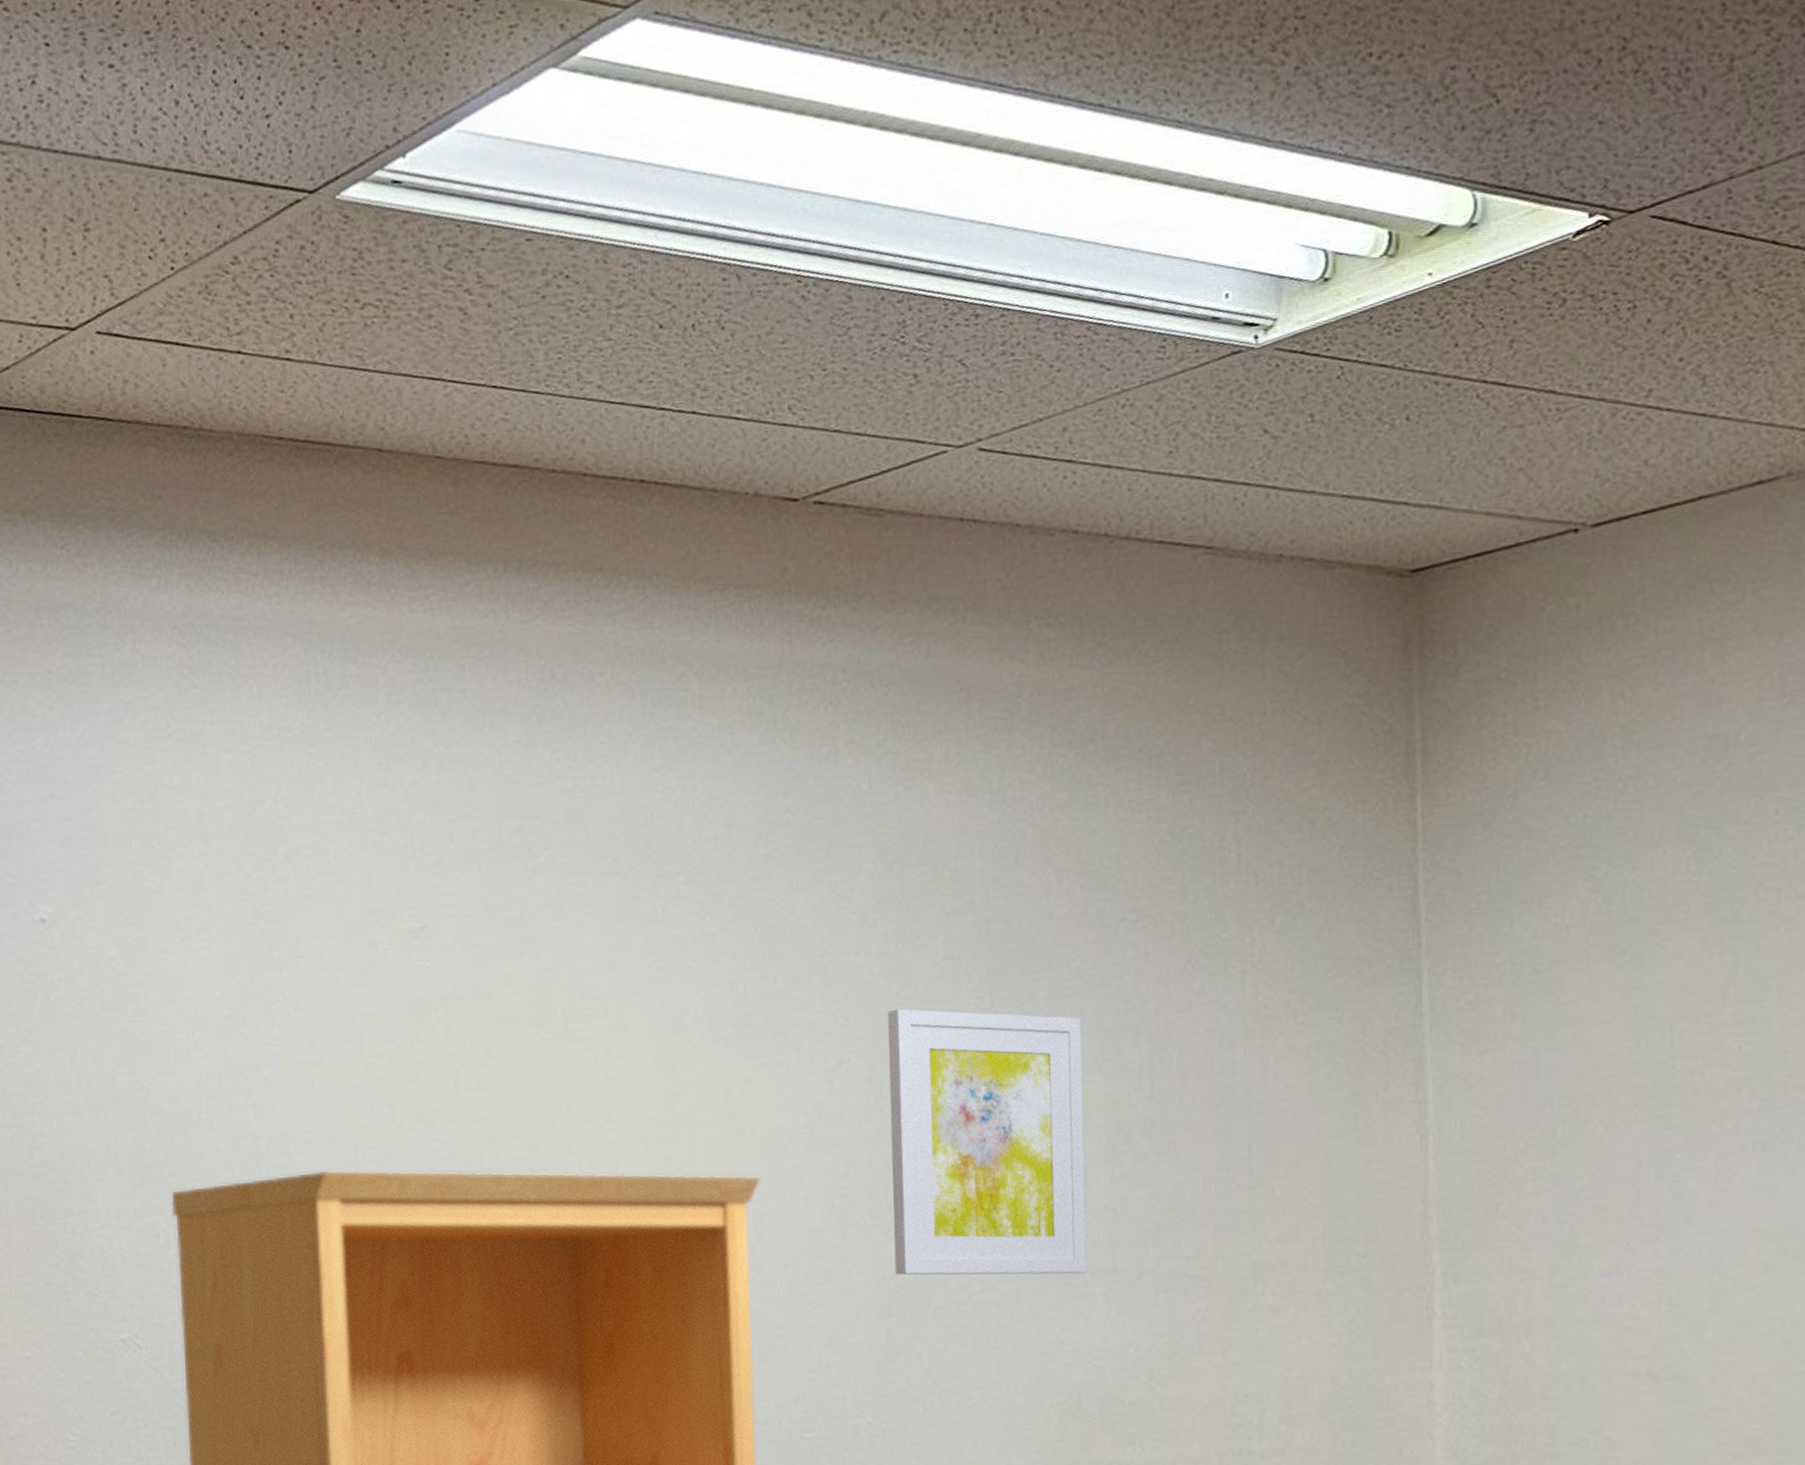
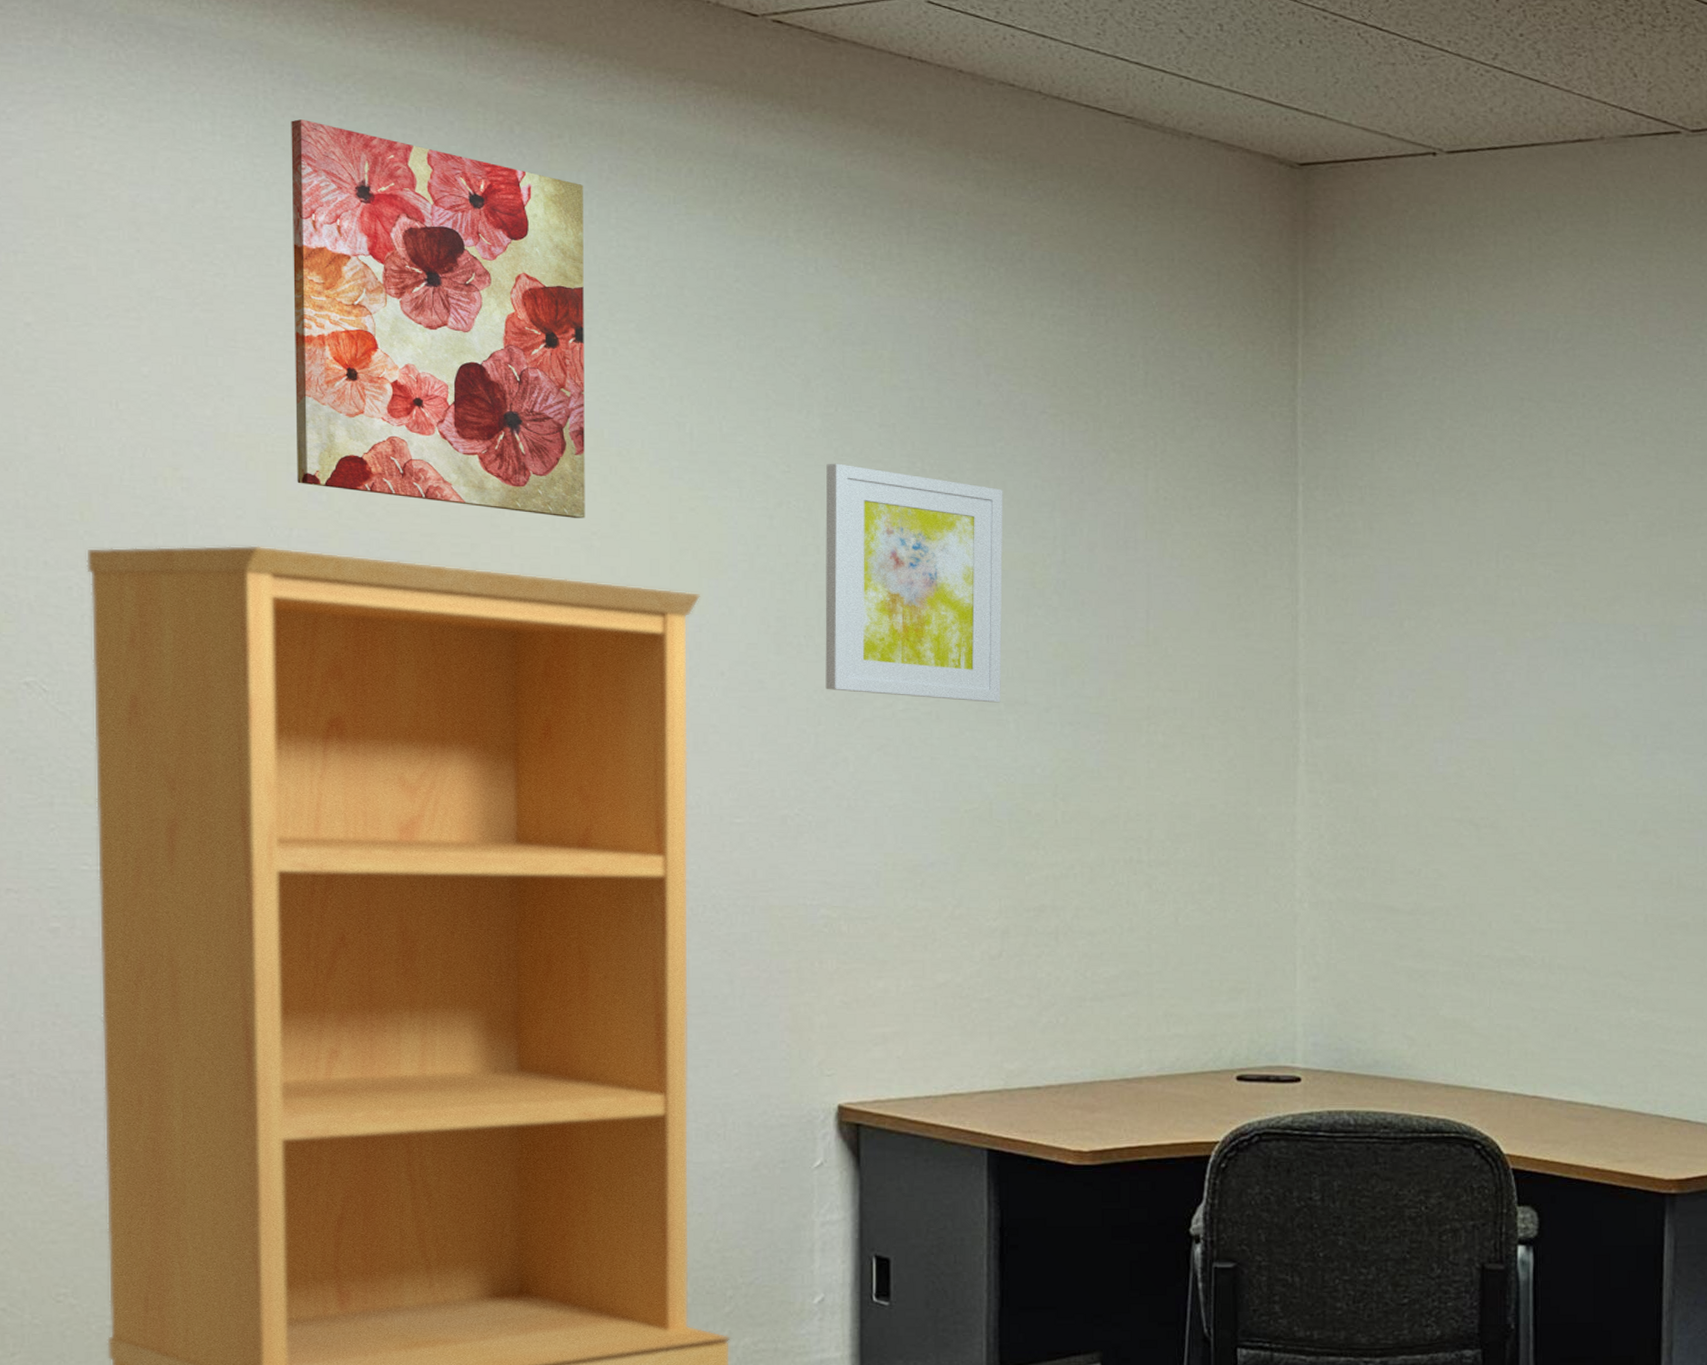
wall art: none [342,698,641,1106] -> present [291,119,585,518]

